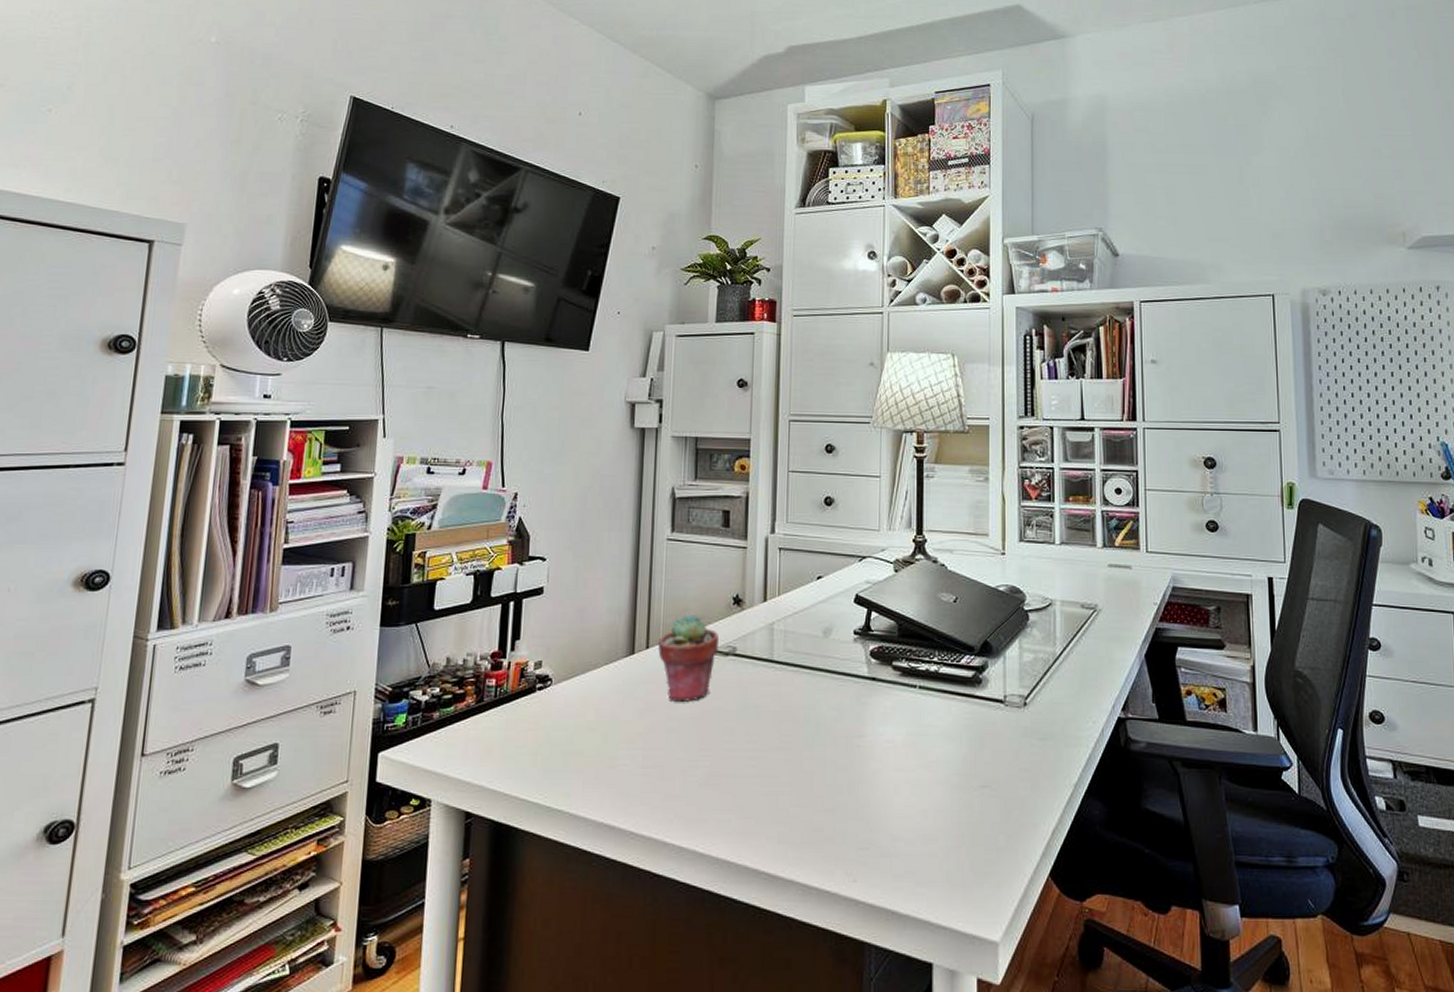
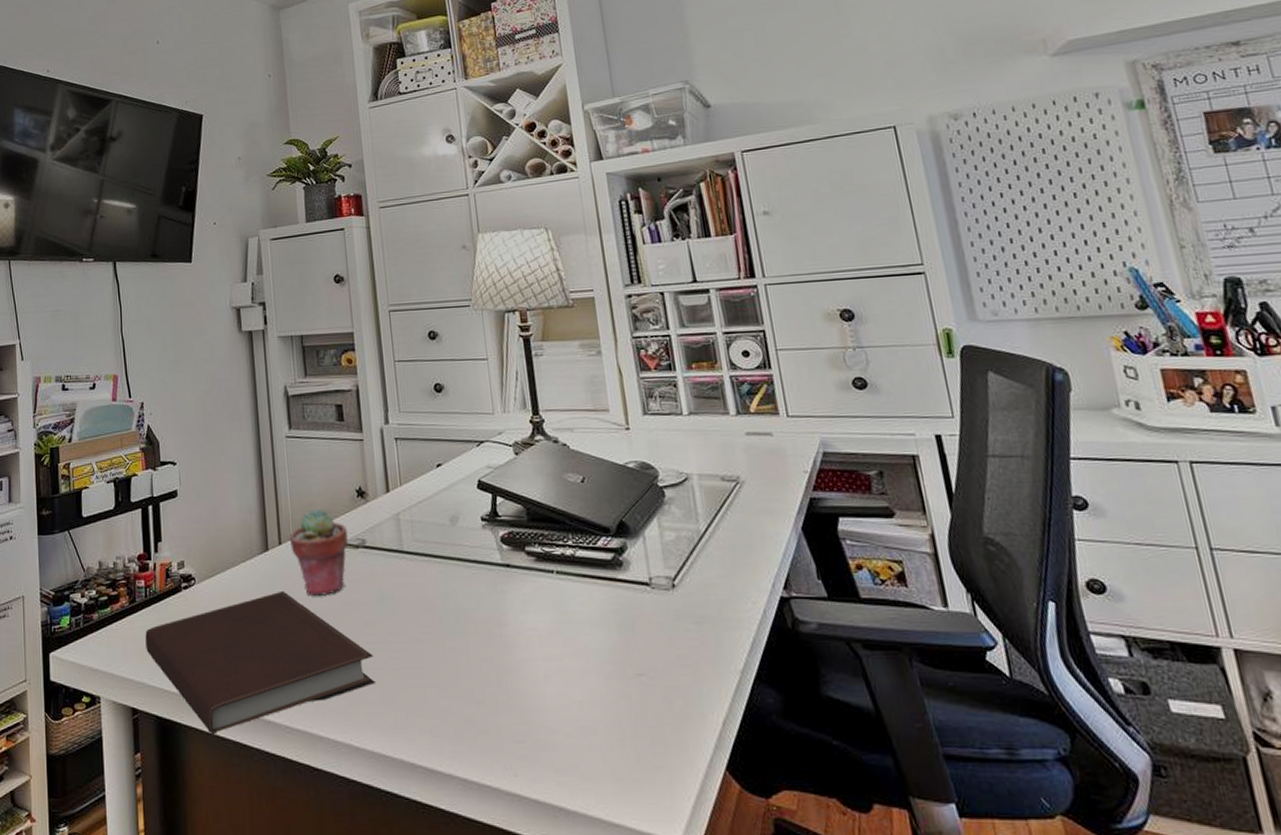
notebook: none [489,695,729,842] -> present [145,590,376,737]

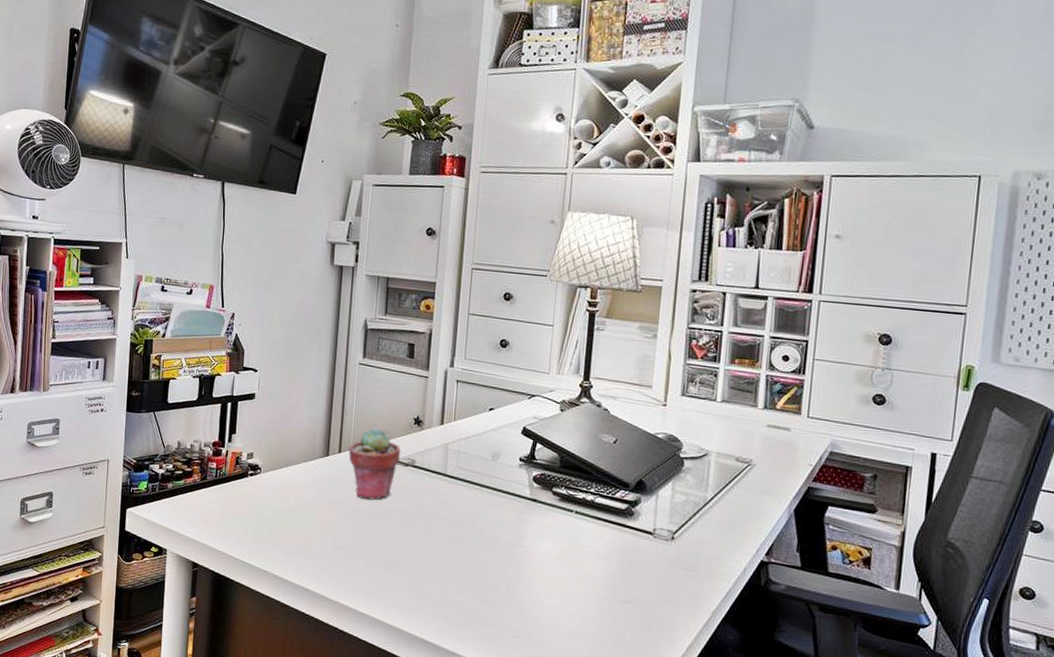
notebook: present [145,590,376,737] -> none [211,490,405,594]

